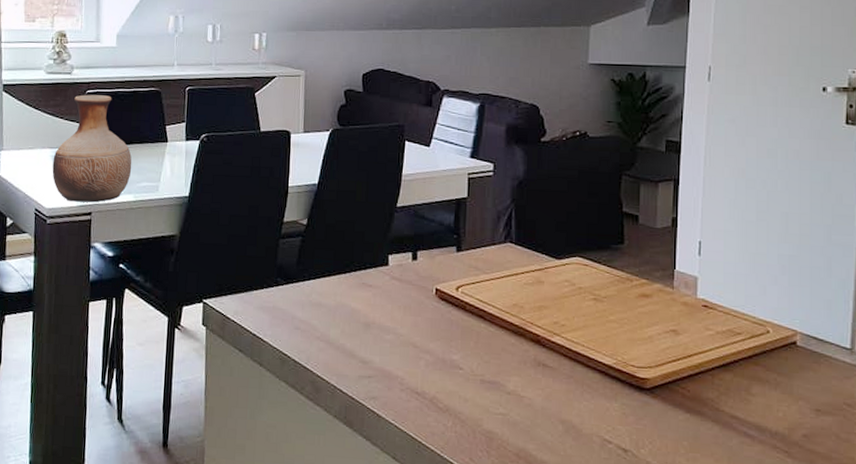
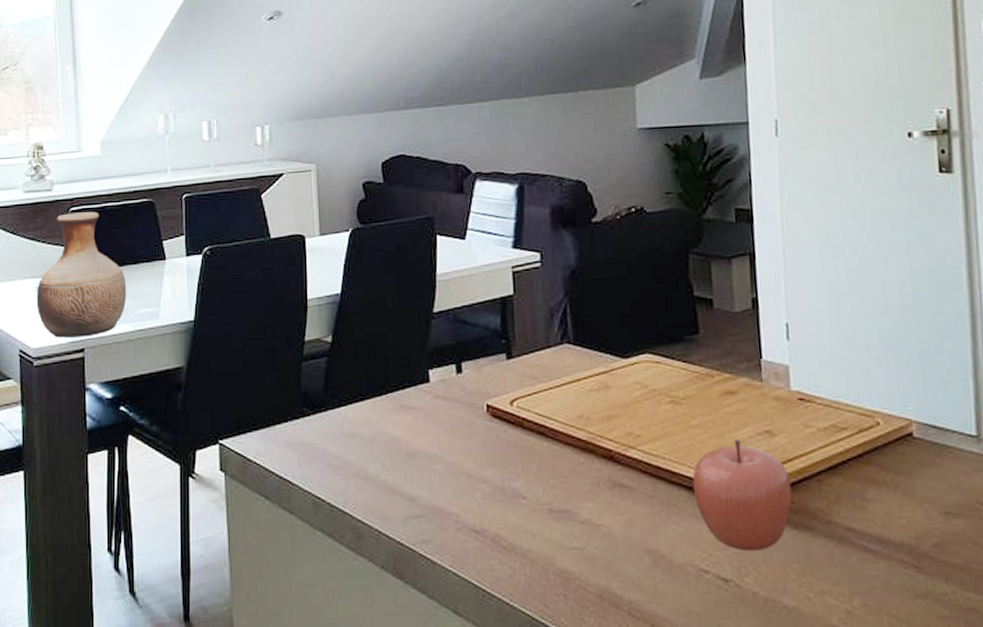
fruit: none [605,334,689,429] -> present [692,438,792,551]

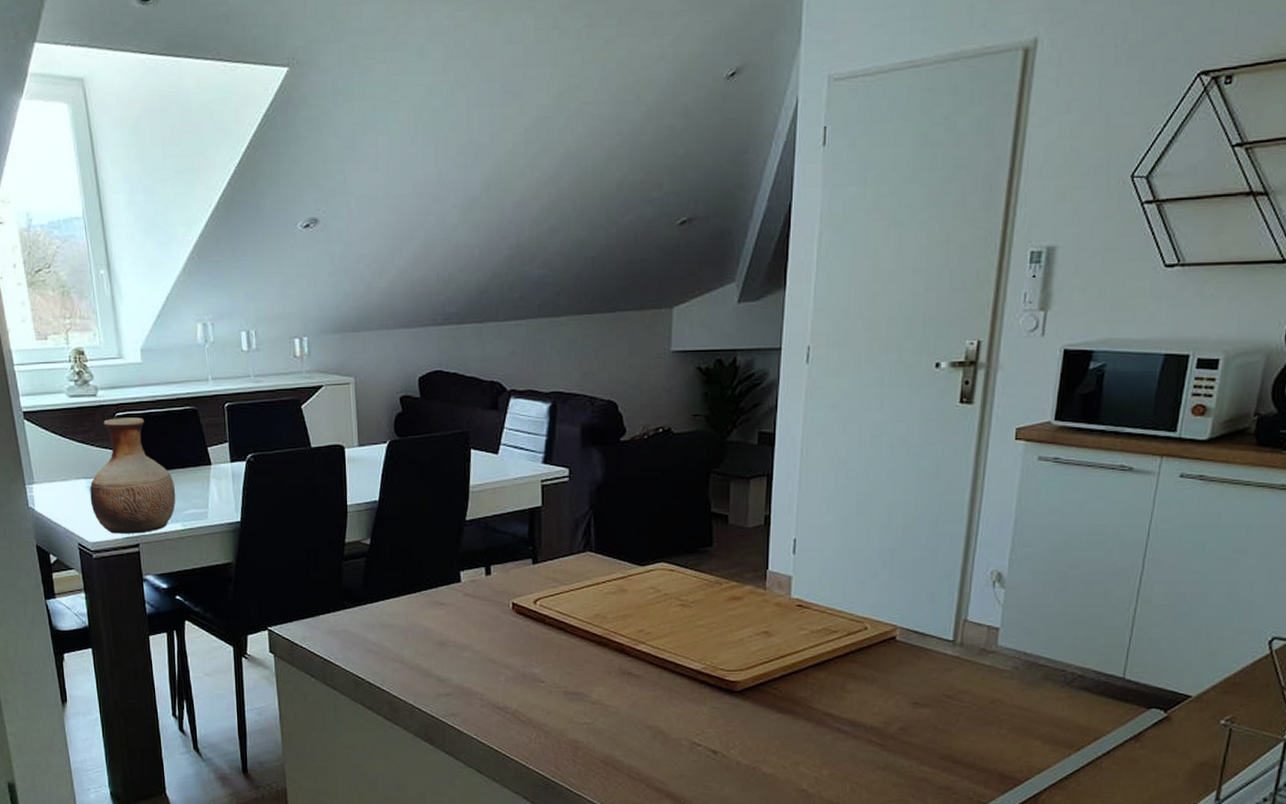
fruit: present [692,438,792,551] -> none [693,637,781,730]

